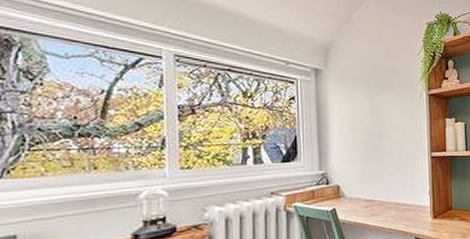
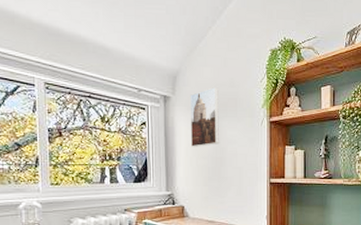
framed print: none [343,59,377,122] -> present [190,86,220,147]

